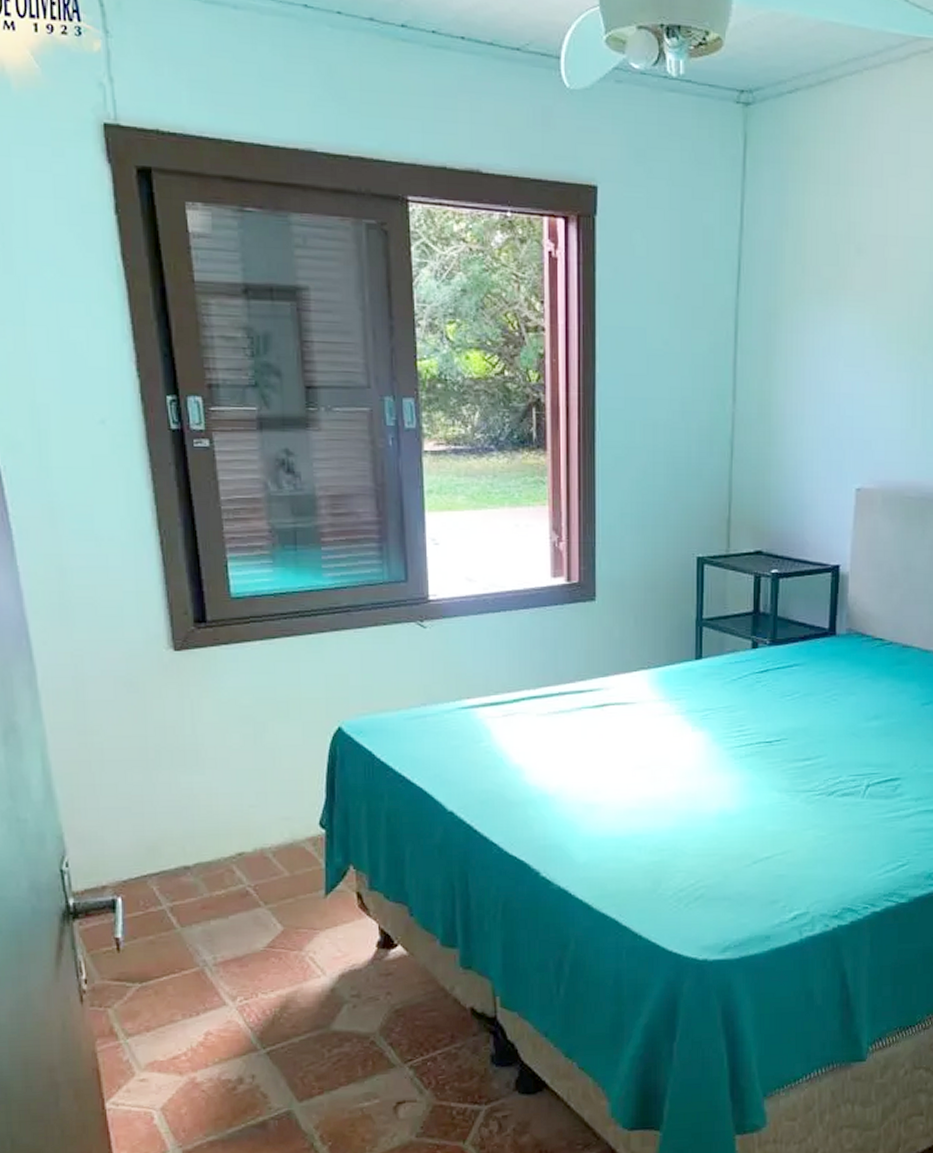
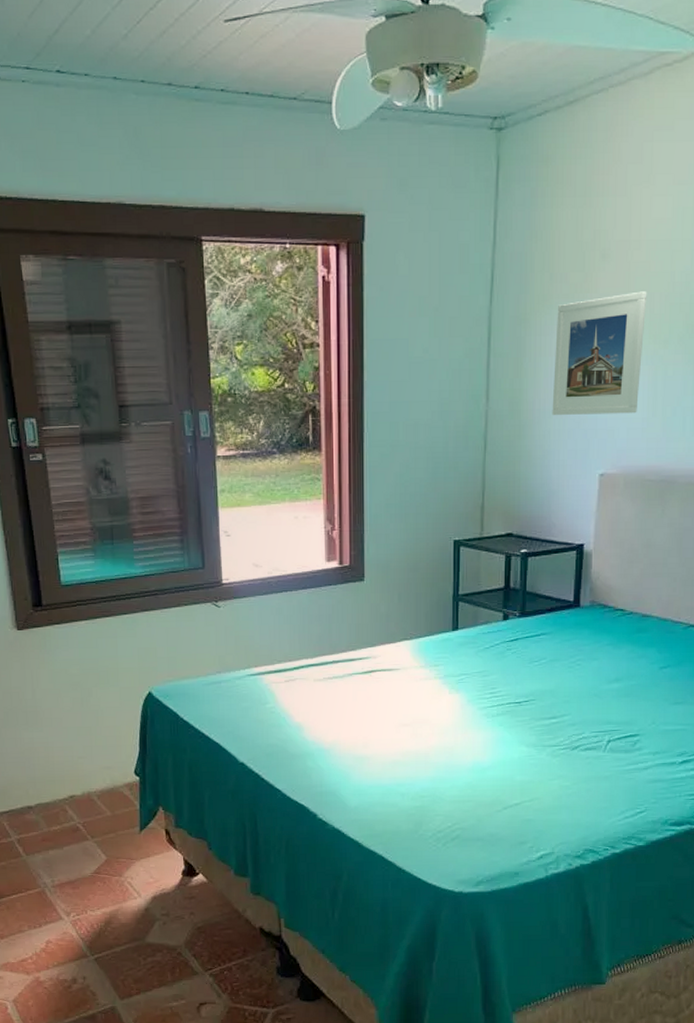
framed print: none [804,291,905,424] -> present [552,291,647,415]

